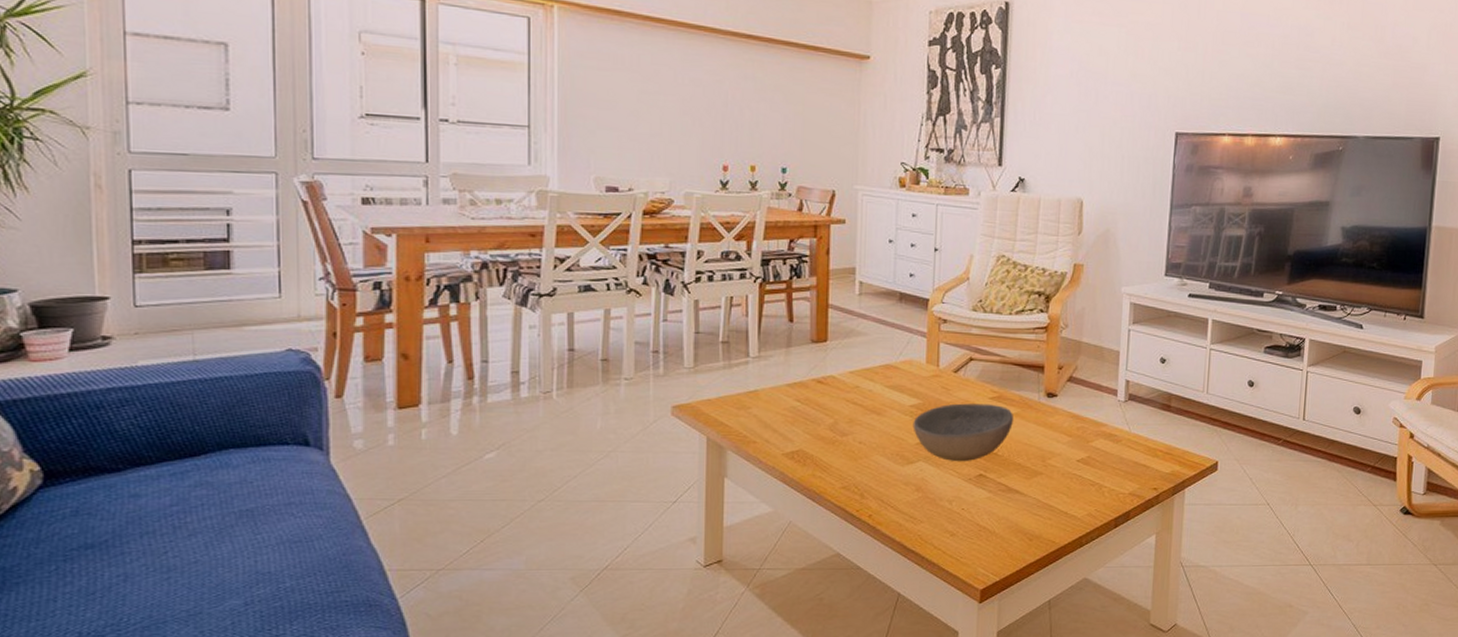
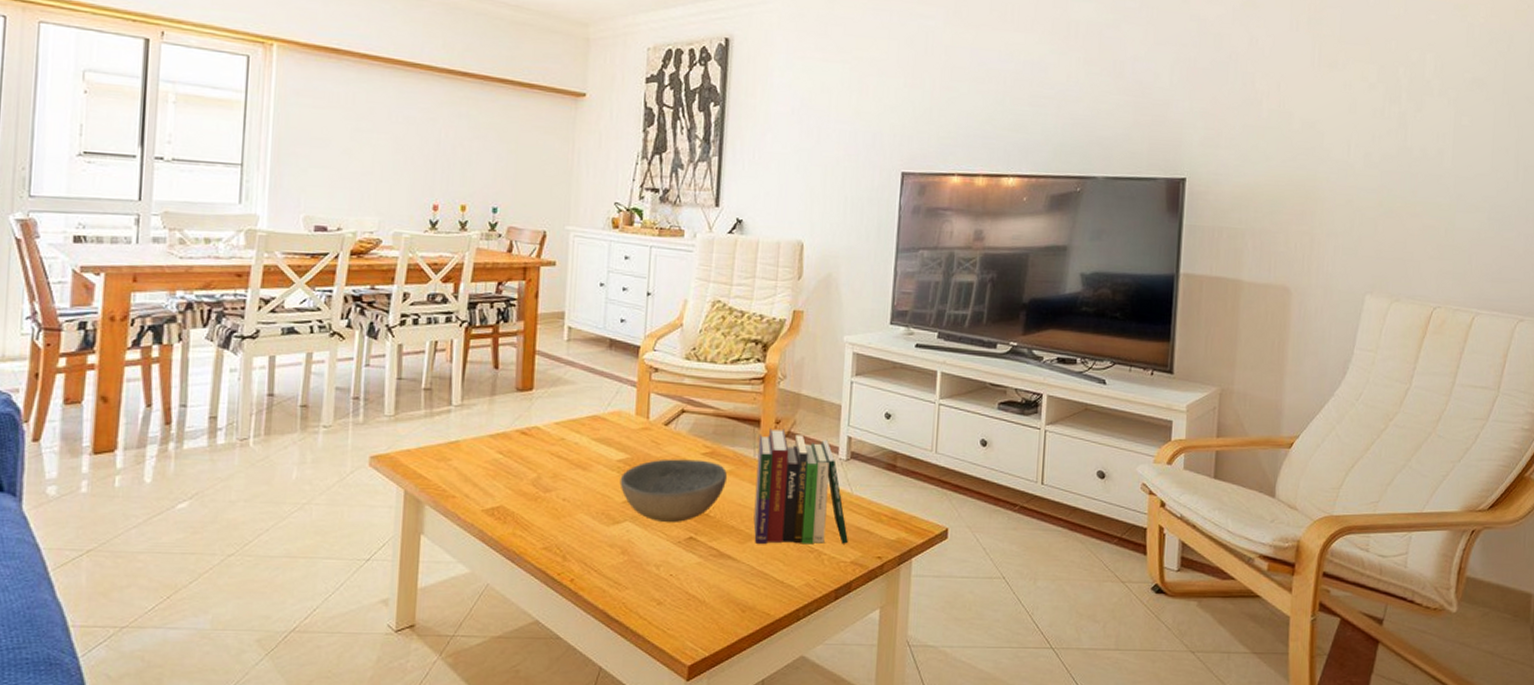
books: none [1039,373,1127,479] -> present [753,428,848,545]

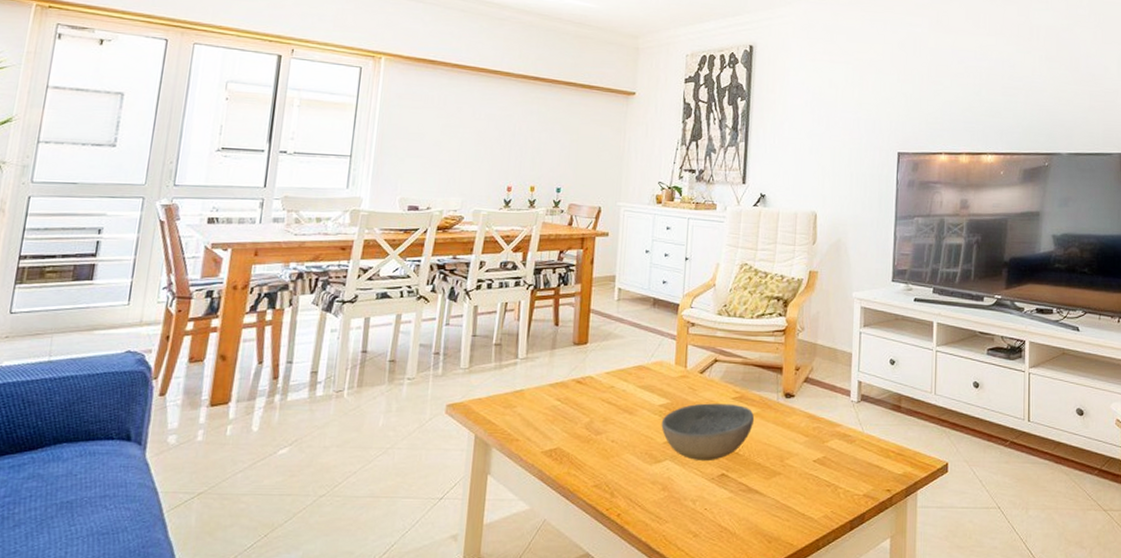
books: present [753,428,848,545] -> none [777,374,861,479]

